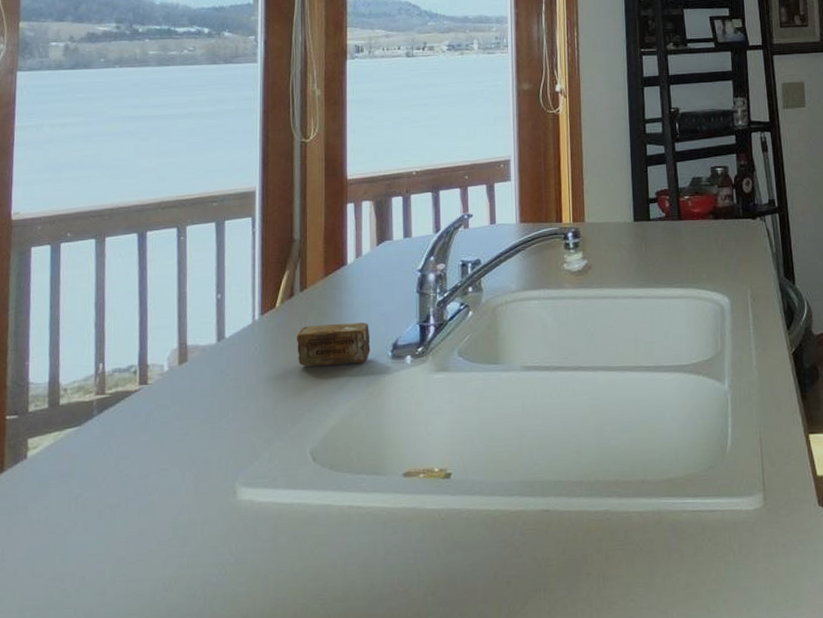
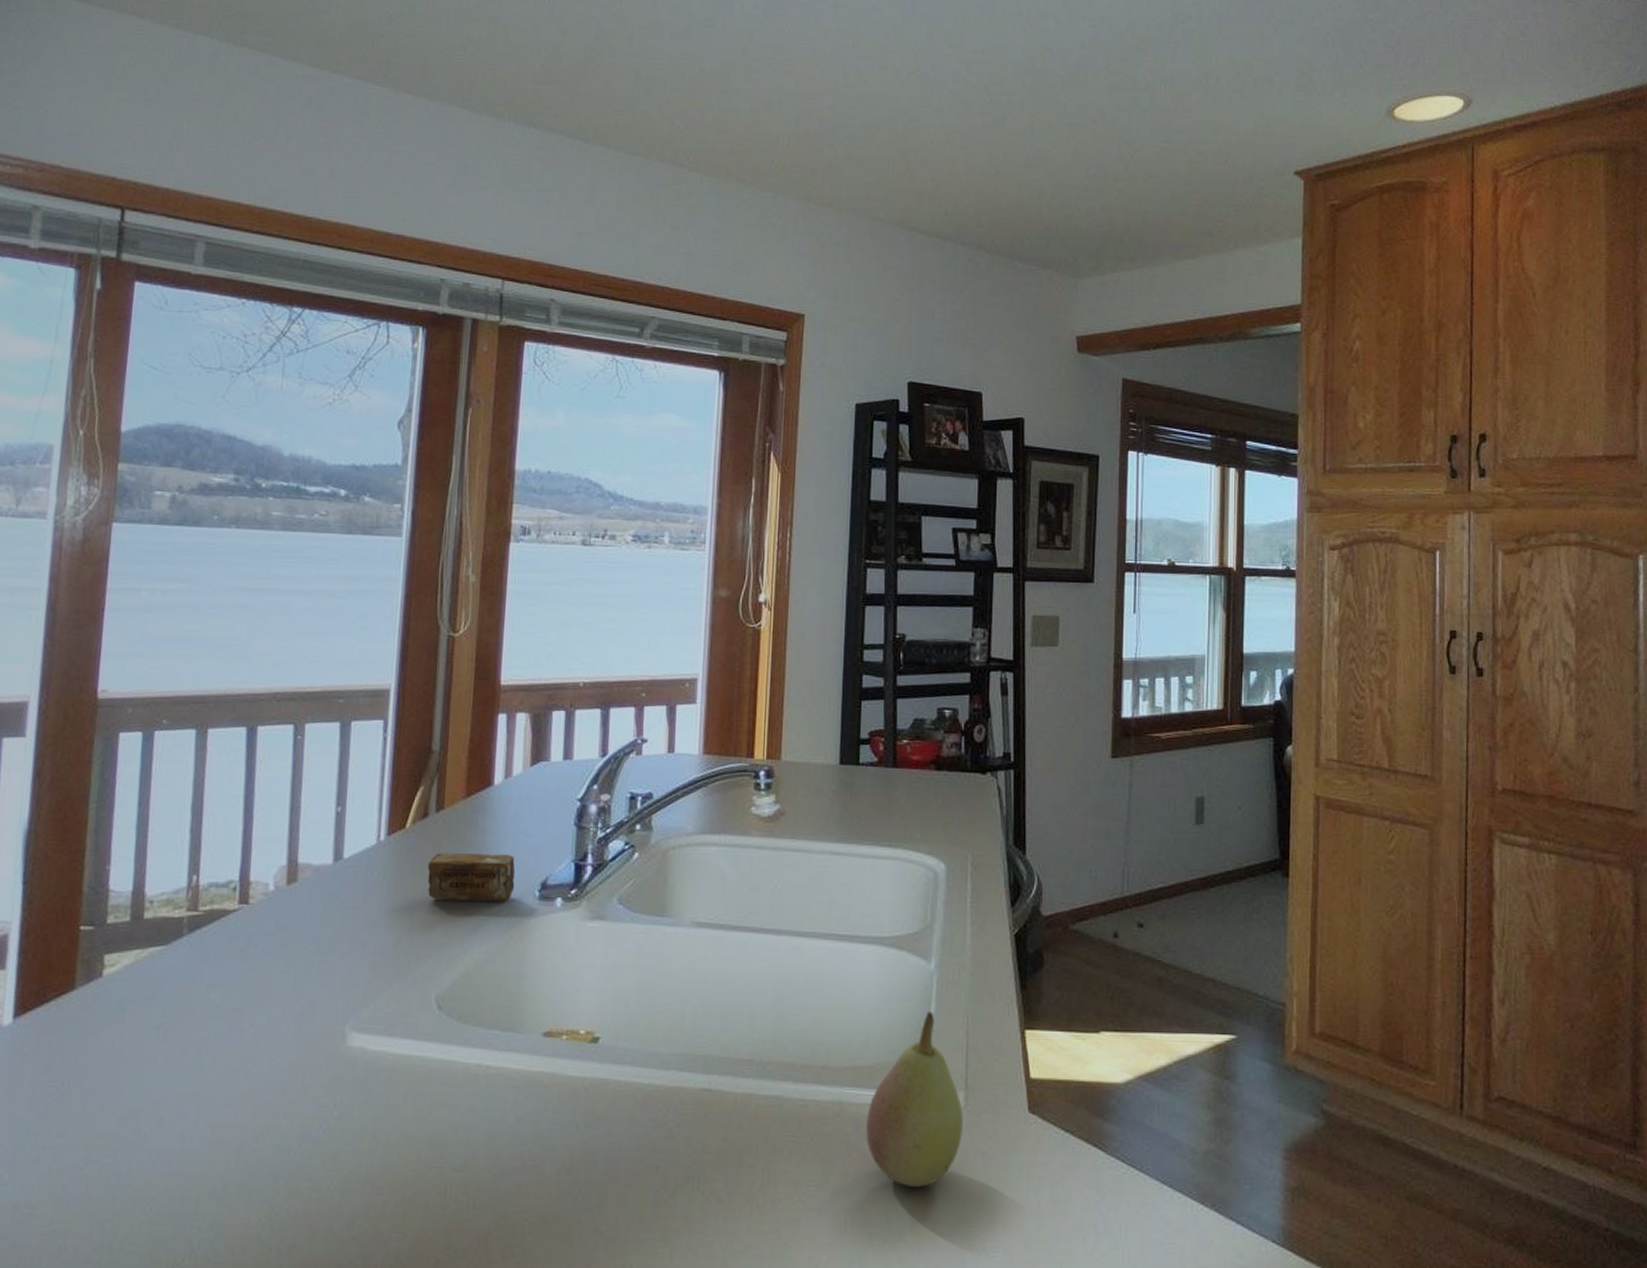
fruit: none [682,426,765,581] -> present [866,1012,963,1188]

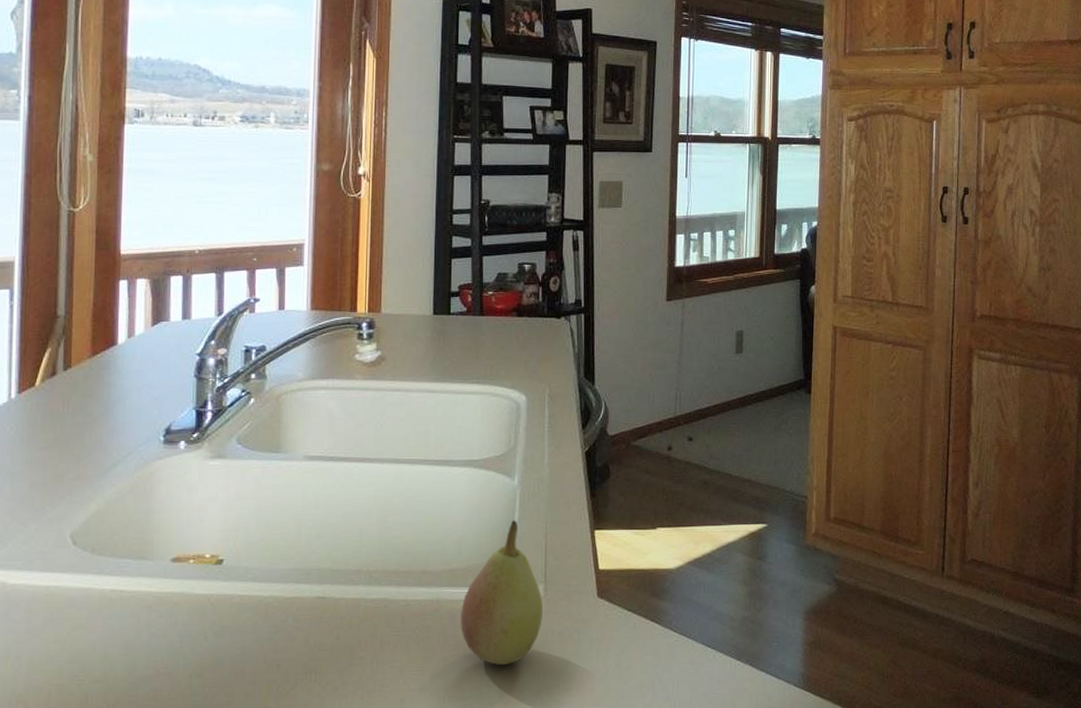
soap bar: present [427,853,515,902] -> none [57,405,141,449]

